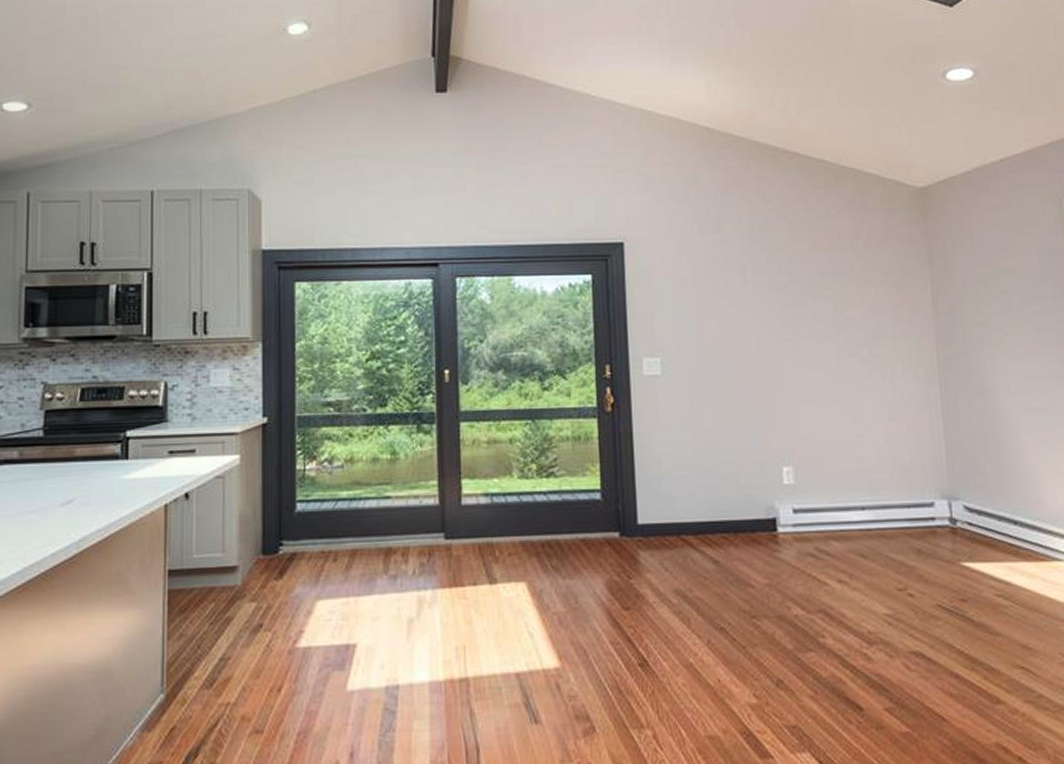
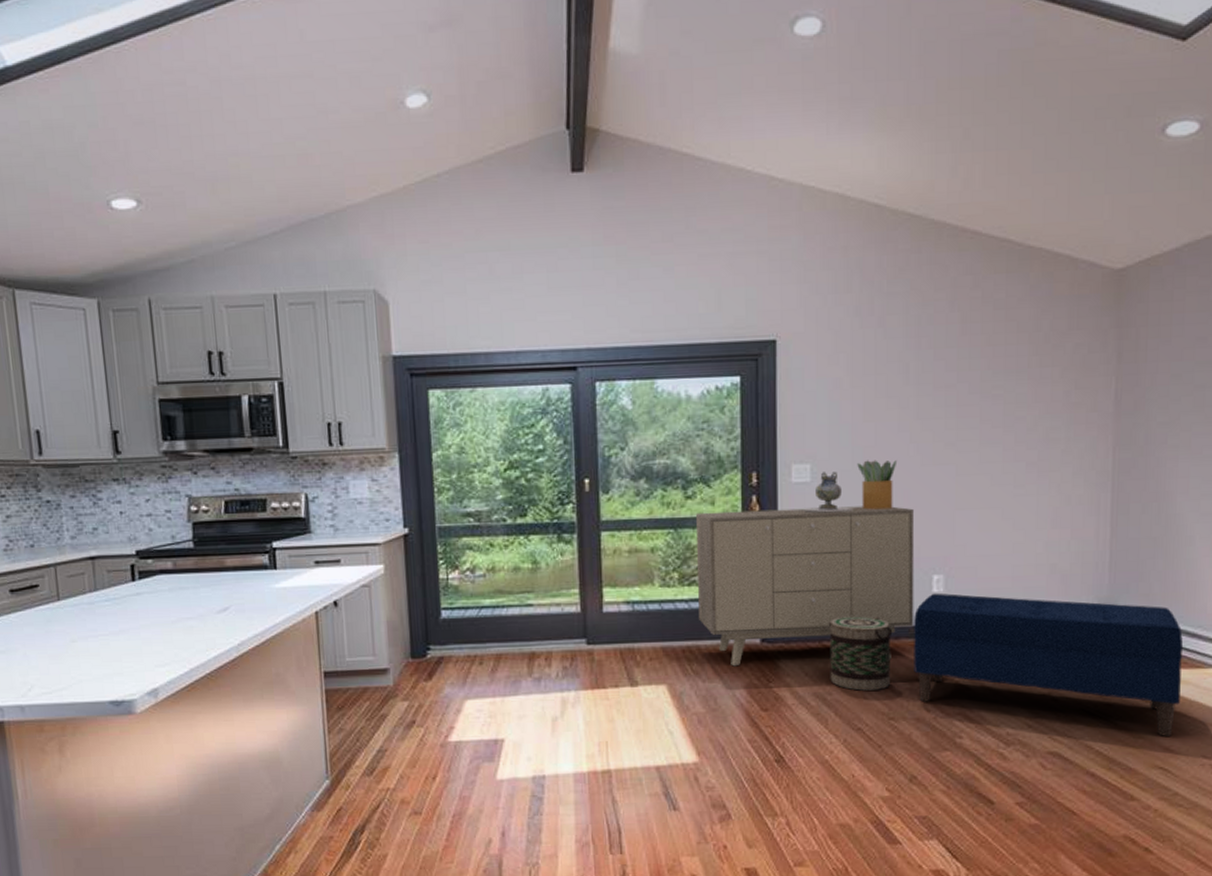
sideboard: none [552,398,769,562] -> present [695,506,915,667]
decorative vase: none [655,365,703,405] -> present [803,471,853,513]
basket: none [685,509,749,587] -> present [828,616,893,691]
potted plant: none [704,354,741,402] -> present [857,460,898,510]
bench: none [768,485,1031,633] -> present [914,593,1184,736]

